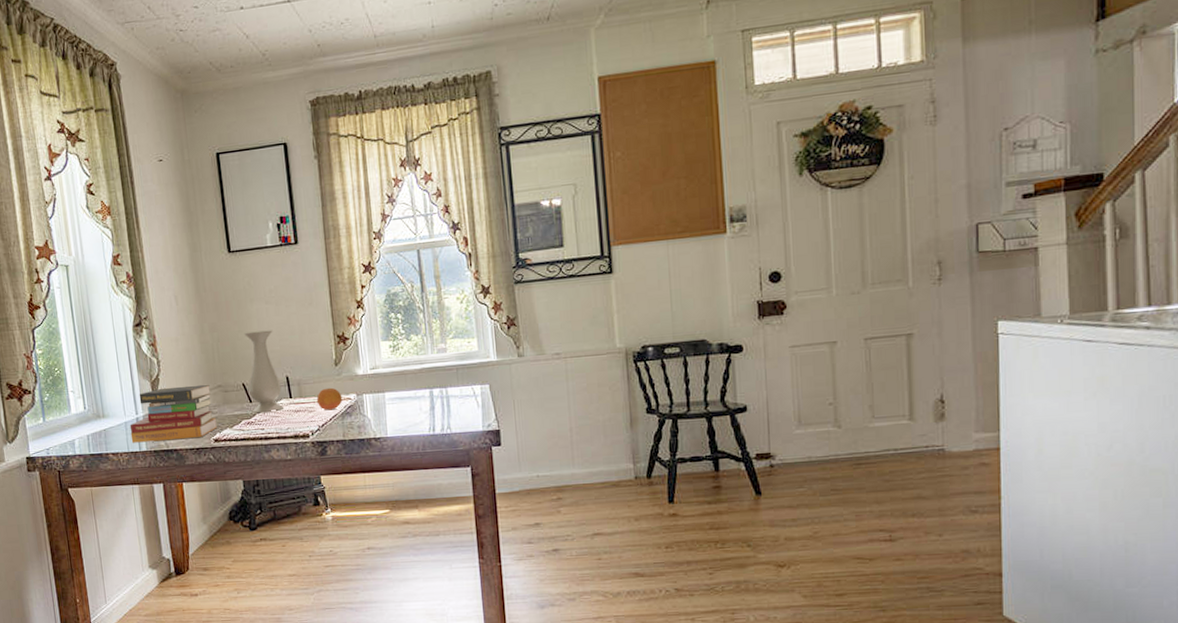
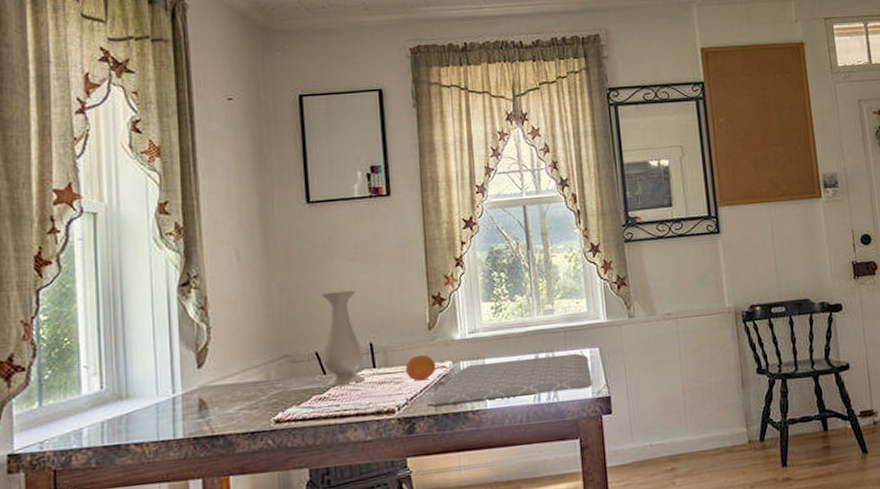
books: present [129,384,218,443] -> none [162,353,281,430]
placemat: none [335,389,483,433] -> present [426,353,592,406]

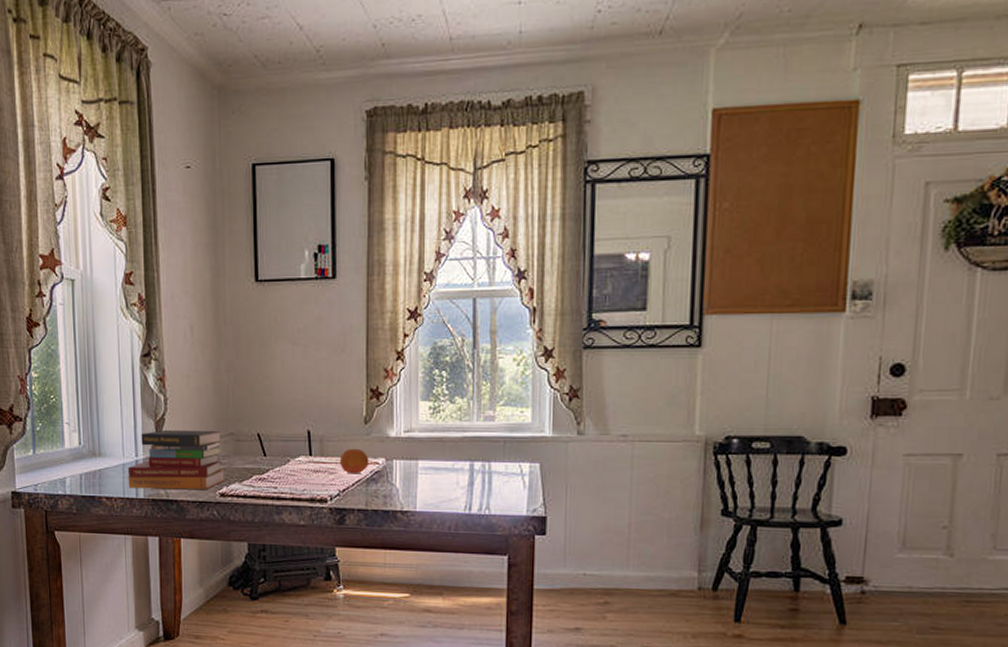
books: none [162,353,281,430] -> present [127,429,225,490]
vase: present [320,290,366,387] -> none [264,375,302,470]
placemat: present [426,353,592,406] -> none [358,464,528,505]

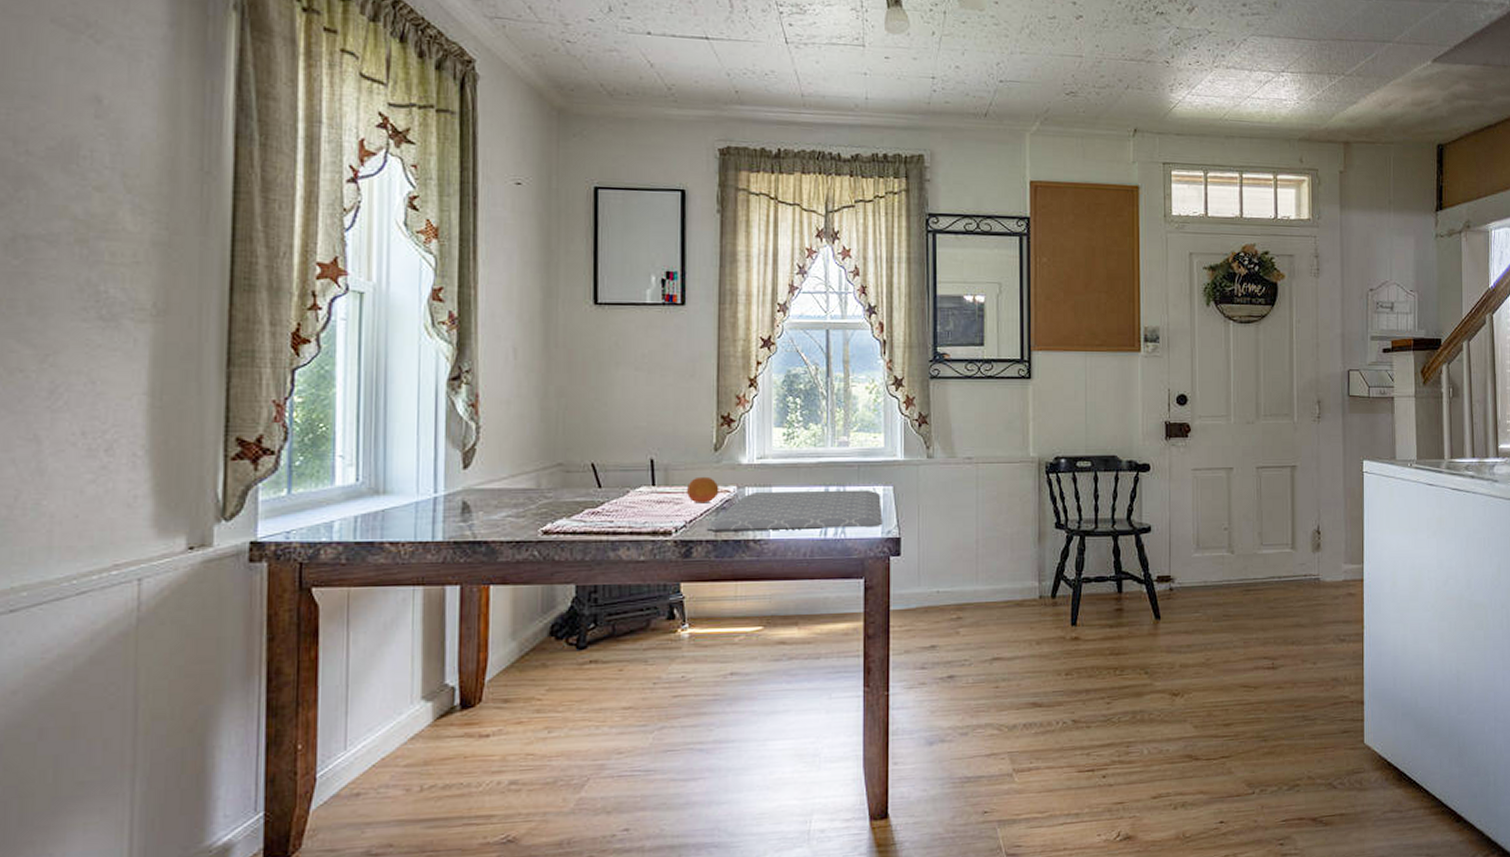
books: present [127,429,225,490] -> none [421,460,551,530]
placemat: none [358,464,528,505] -> present [706,489,883,531]

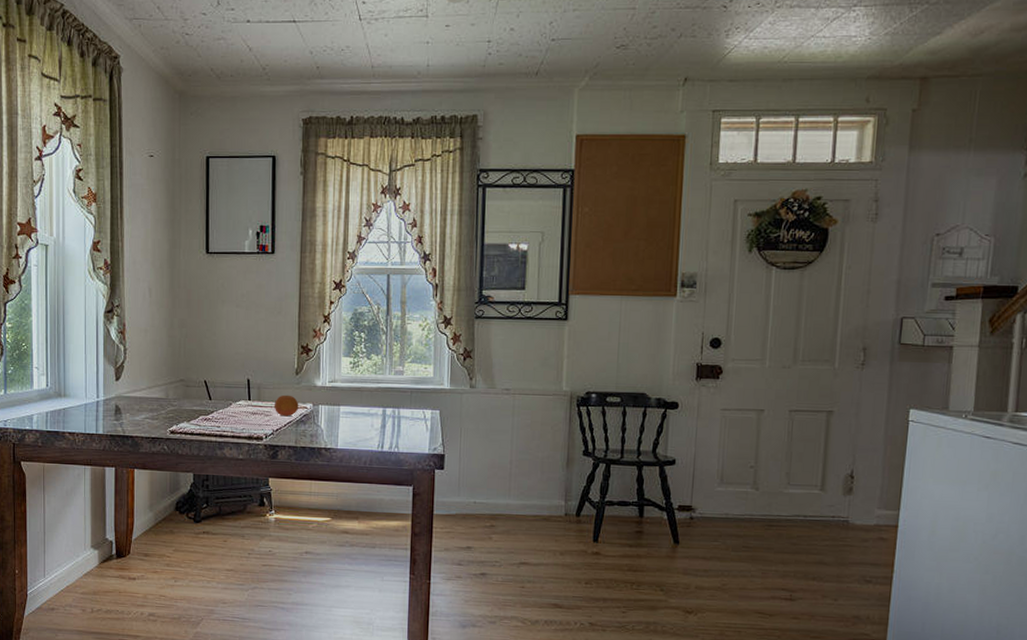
placemat: present [706,489,883,531] -> none [288,410,430,445]

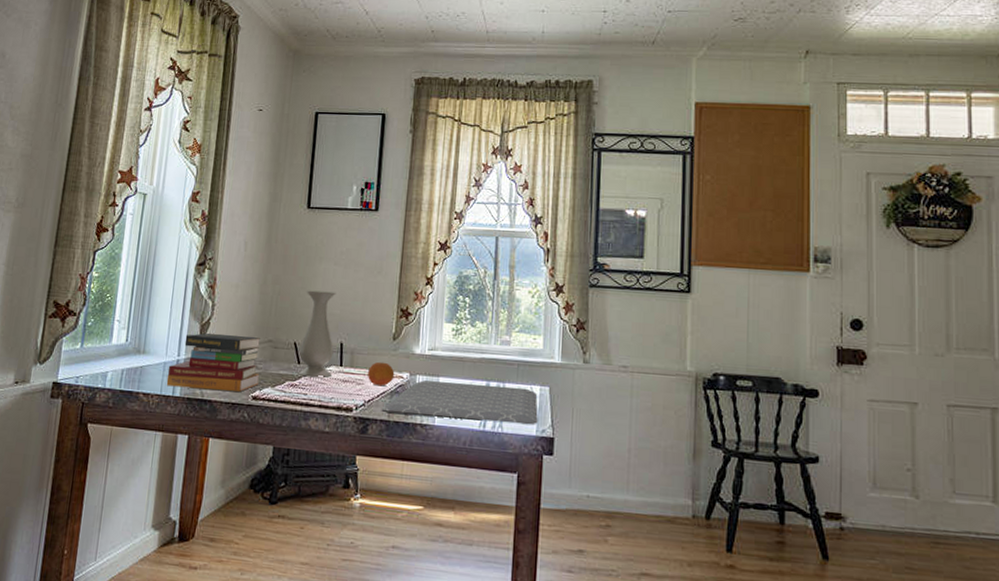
books: none [89,375,175,428] -> present [166,332,260,392]
vase: none [210,332,242,412] -> present [297,290,336,378]
placemat: none [288,410,430,445] -> present [381,380,538,425]

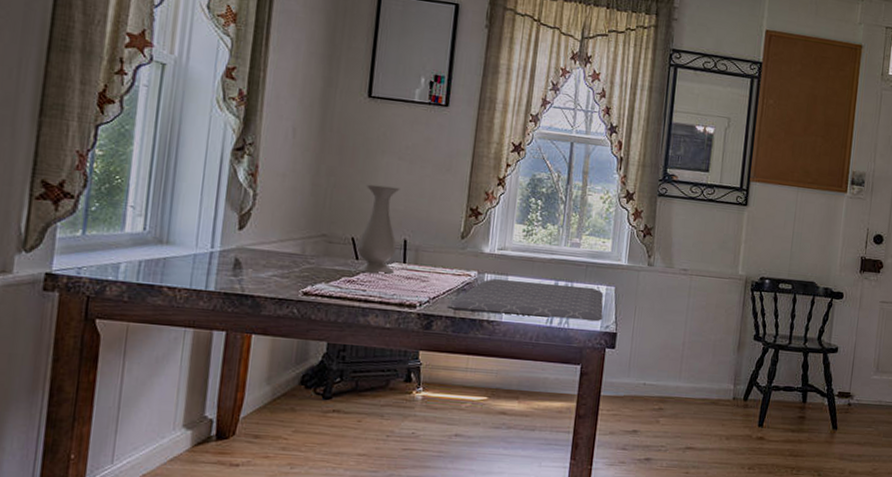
books: present [166,332,260,392] -> none [197,224,312,287]
fruit: present [367,361,395,387] -> none [432,259,462,284]

